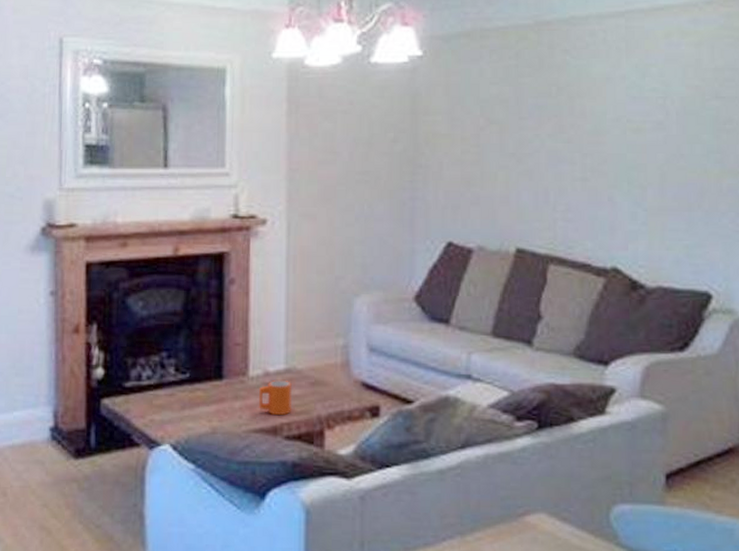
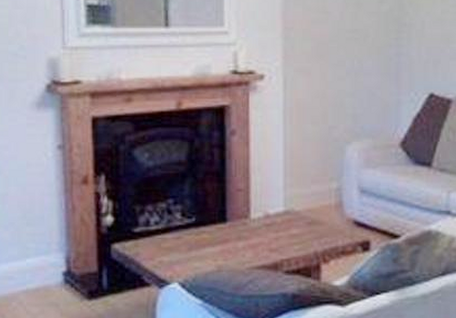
mug: present [259,380,292,415] -> none [261,222,290,252]

